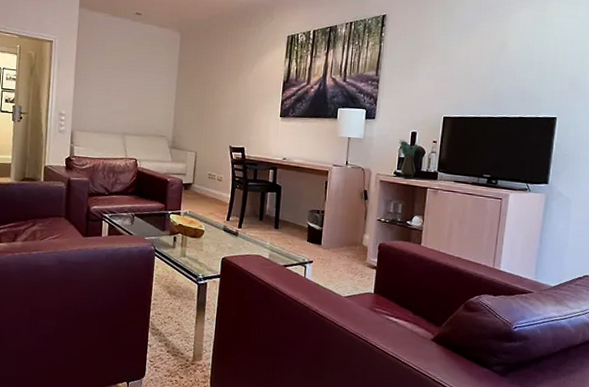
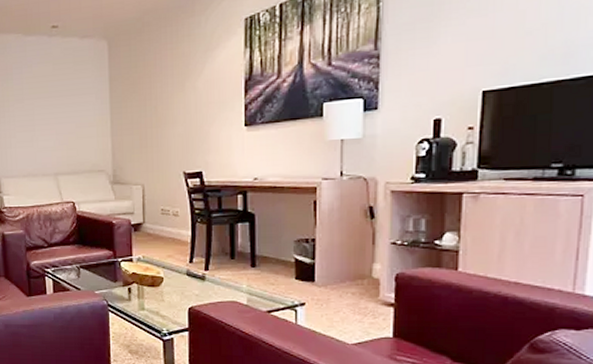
vase: present [399,139,418,180] -> none [416,131,445,185]

